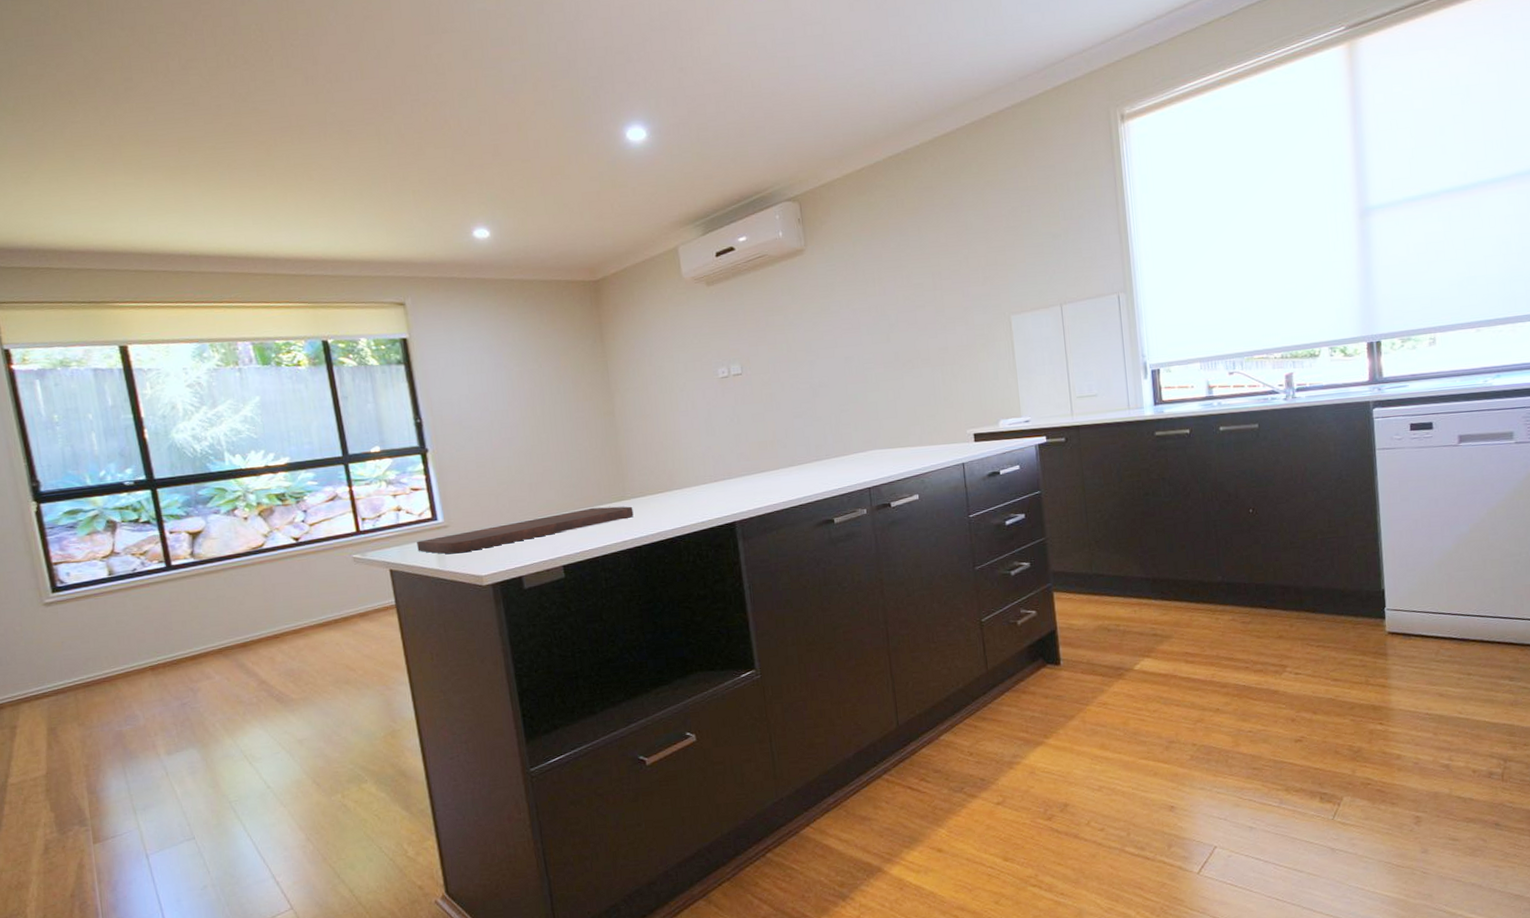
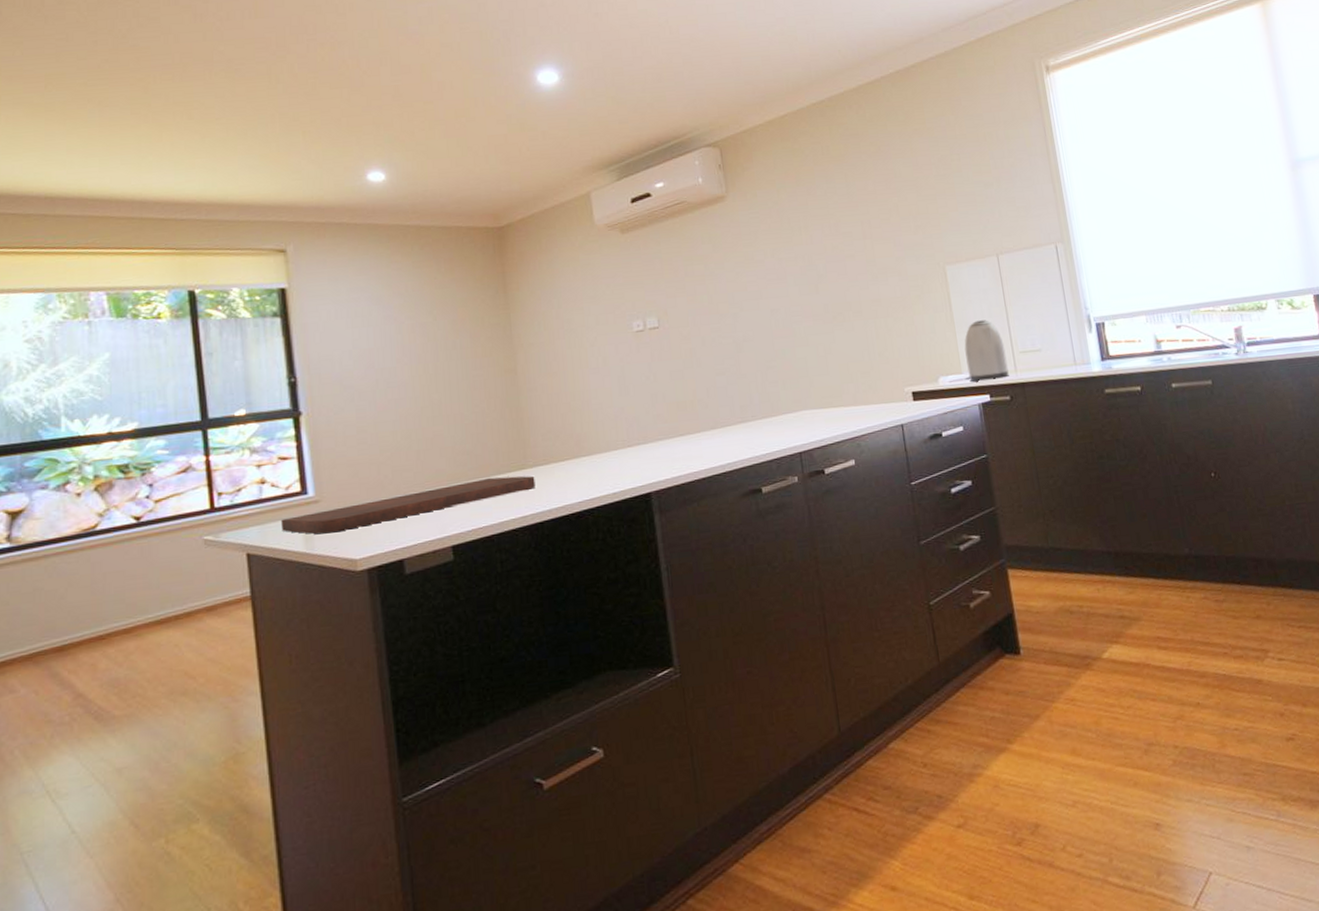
kettle: none [1025,367,1065,425] -> present [964,320,1009,382]

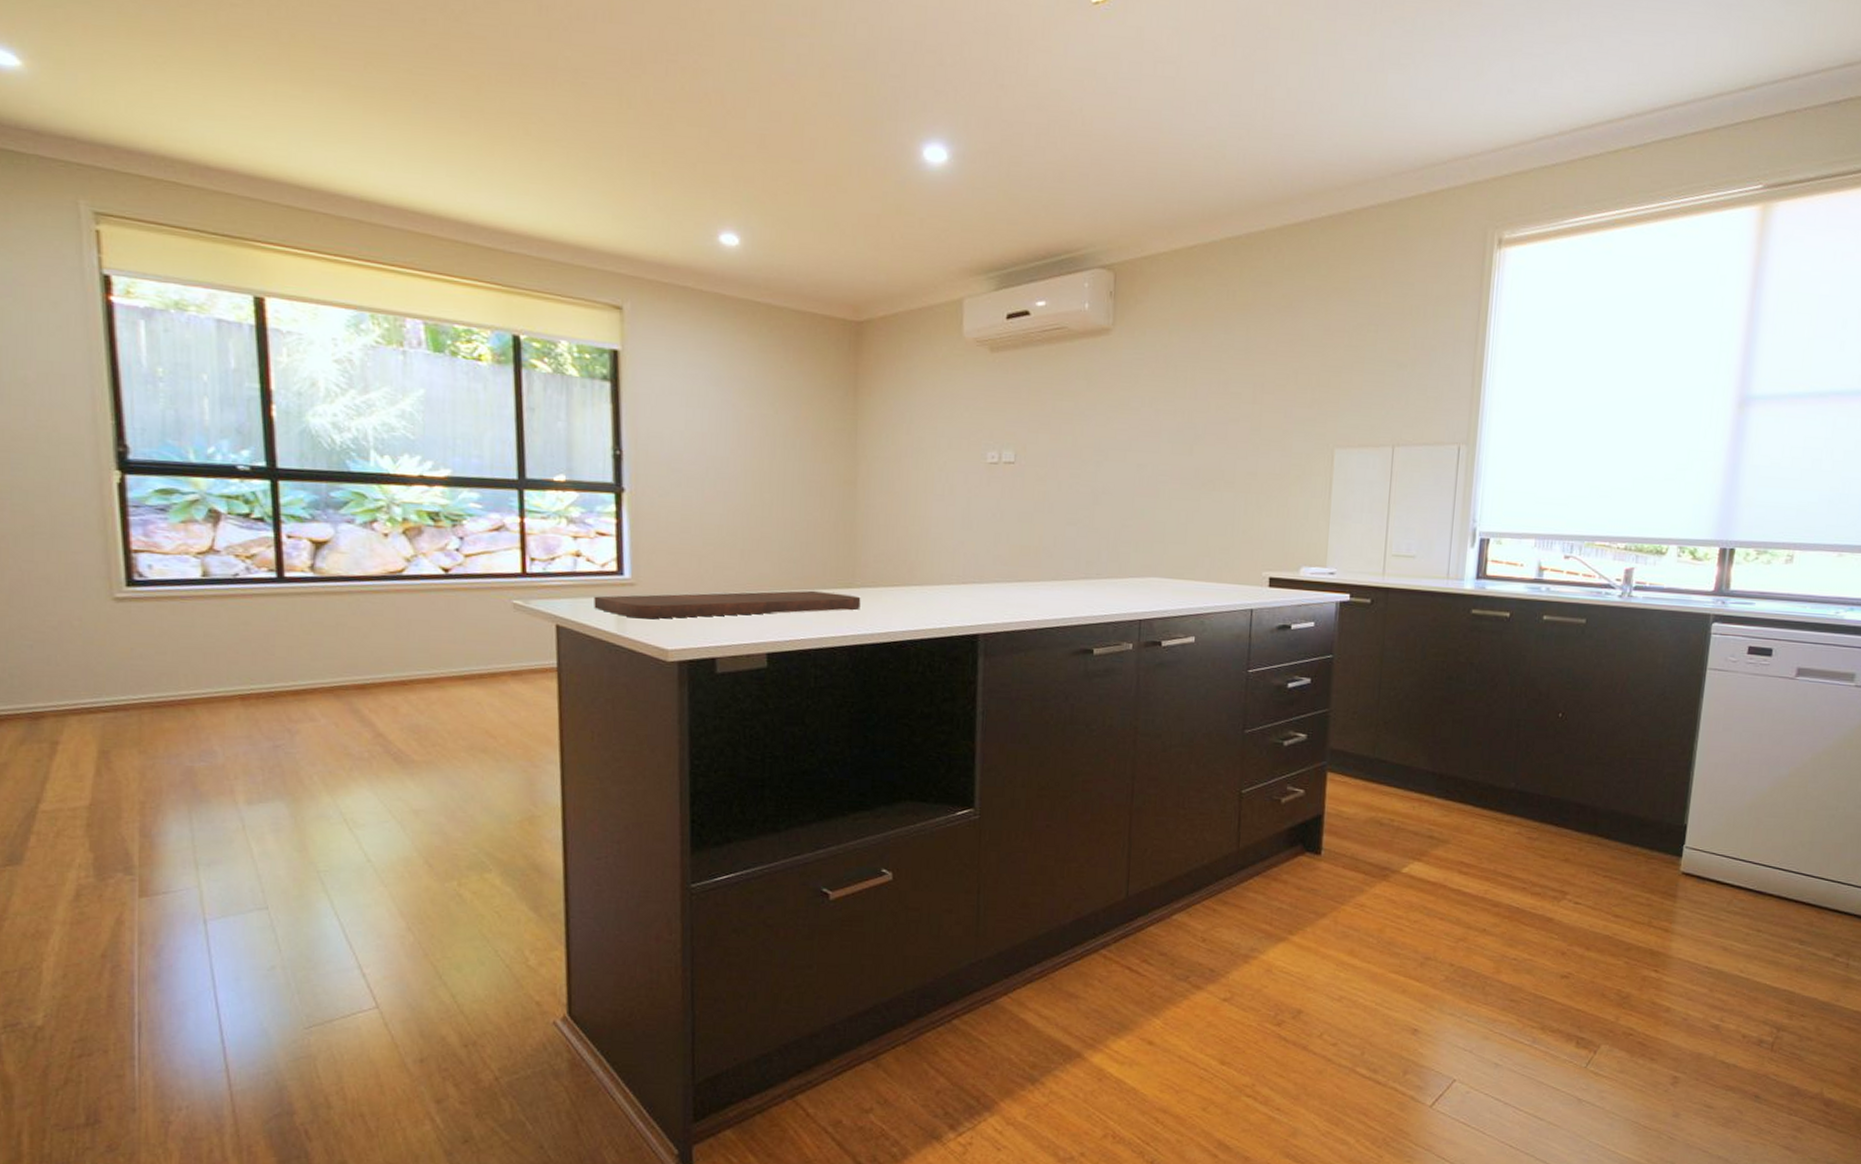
kettle: present [964,320,1009,382] -> none [1332,514,1378,580]

